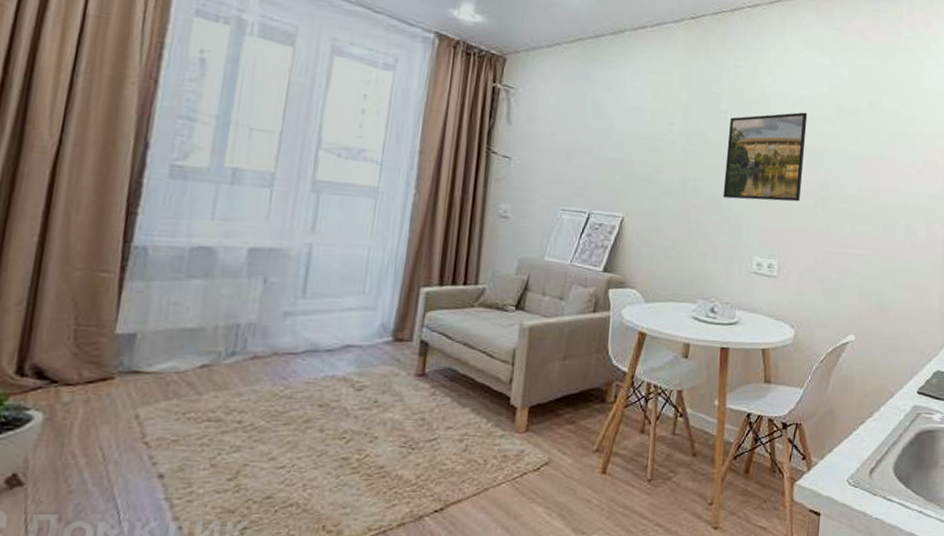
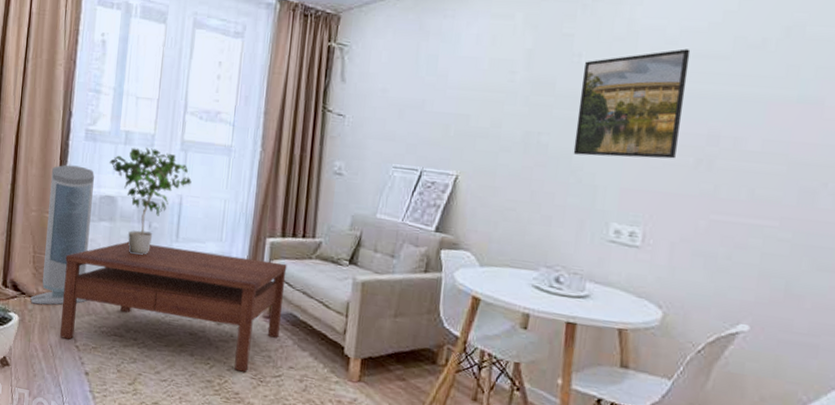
air purifier: none [67,208,183,395] -> present [30,164,94,305]
coffee table: none [116,302,445,441] -> present [59,241,287,372]
potted plant: none [206,188,326,318] -> present [109,148,192,256]

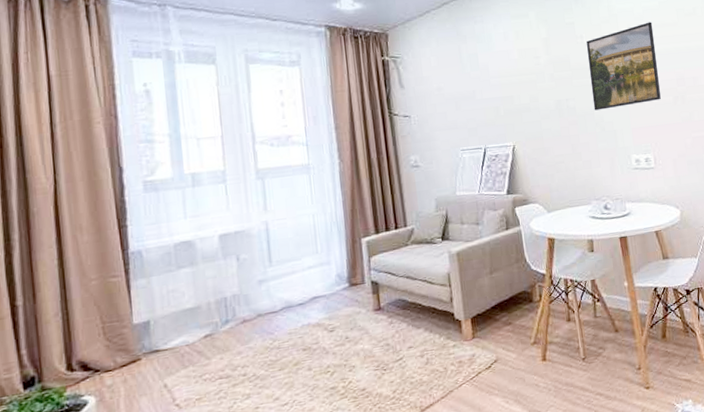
air purifier: present [30,164,94,305] -> none [107,219,181,378]
coffee table: present [59,241,287,372] -> none [144,256,392,403]
potted plant: present [109,148,192,256] -> none [178,183,275,293]

